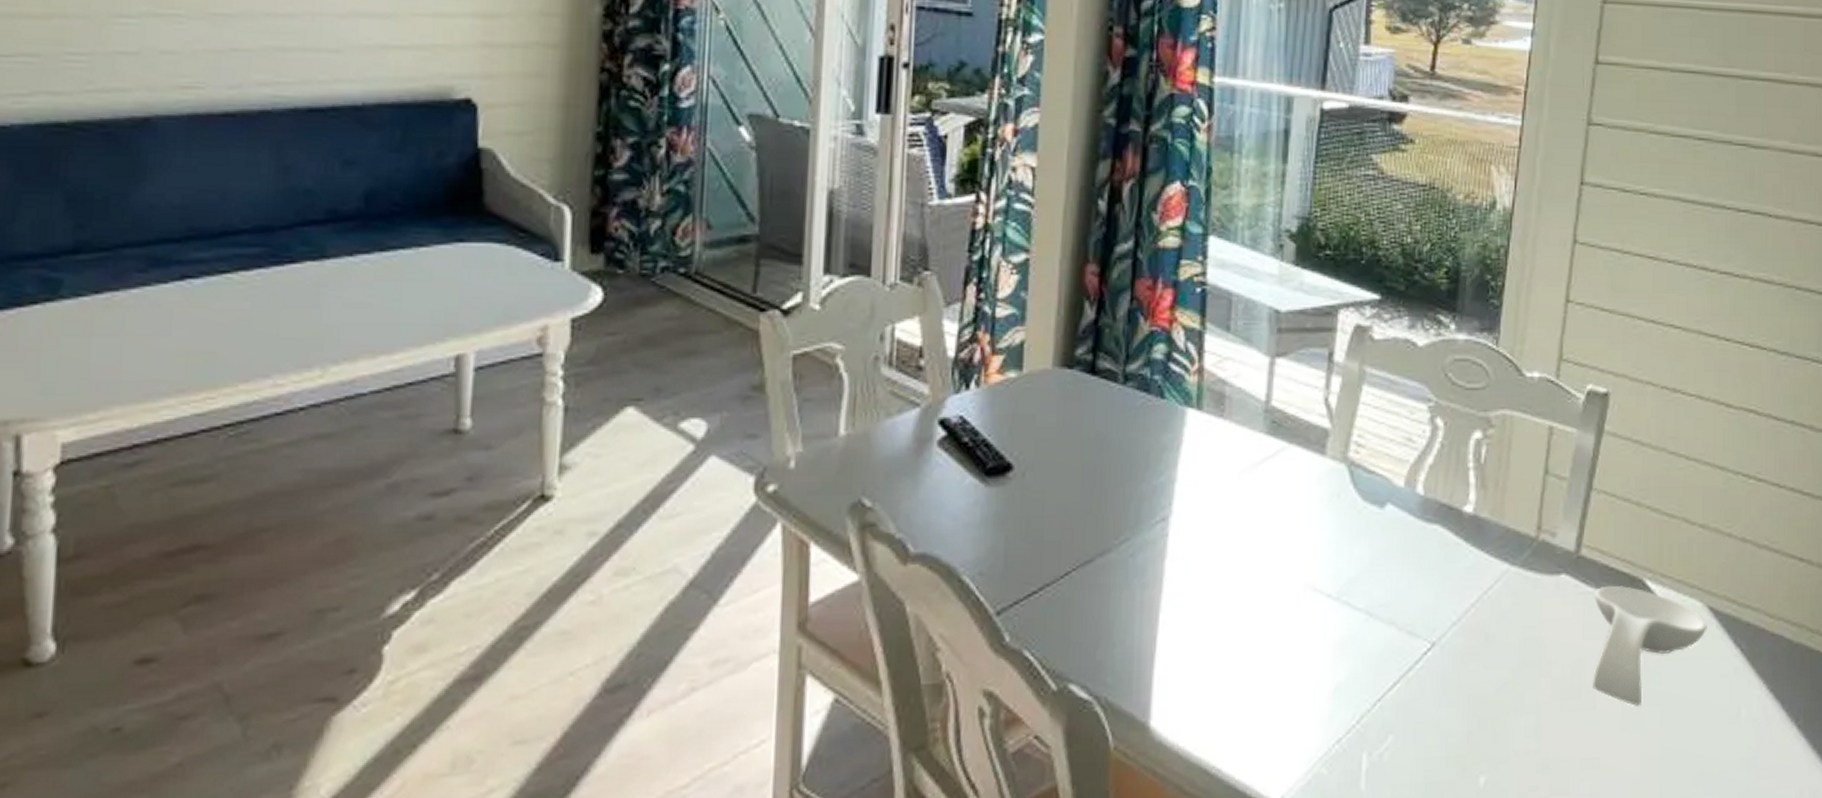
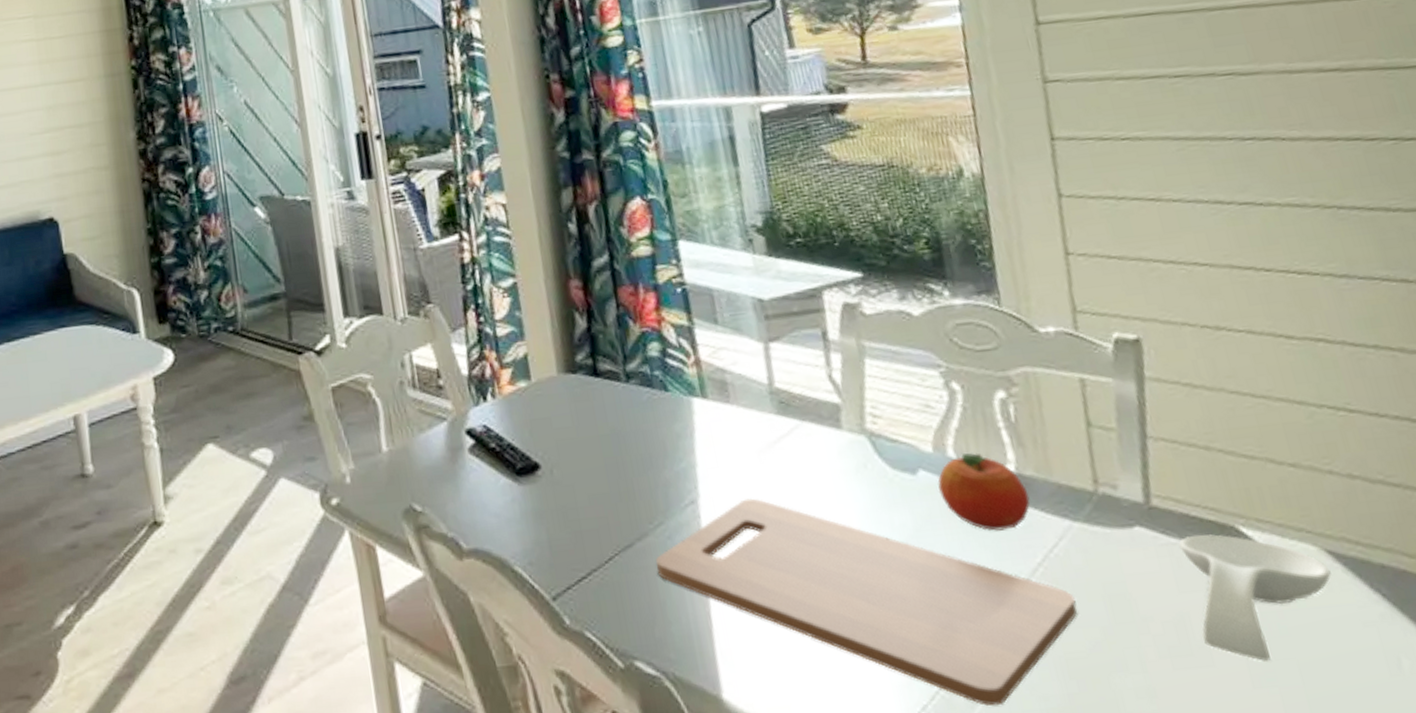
cutting board: none [1112,520,1495,741] -> present [655,498,1078,707]
fruit: none [1400,491,1479,570] -> present [938,453,1031,531]

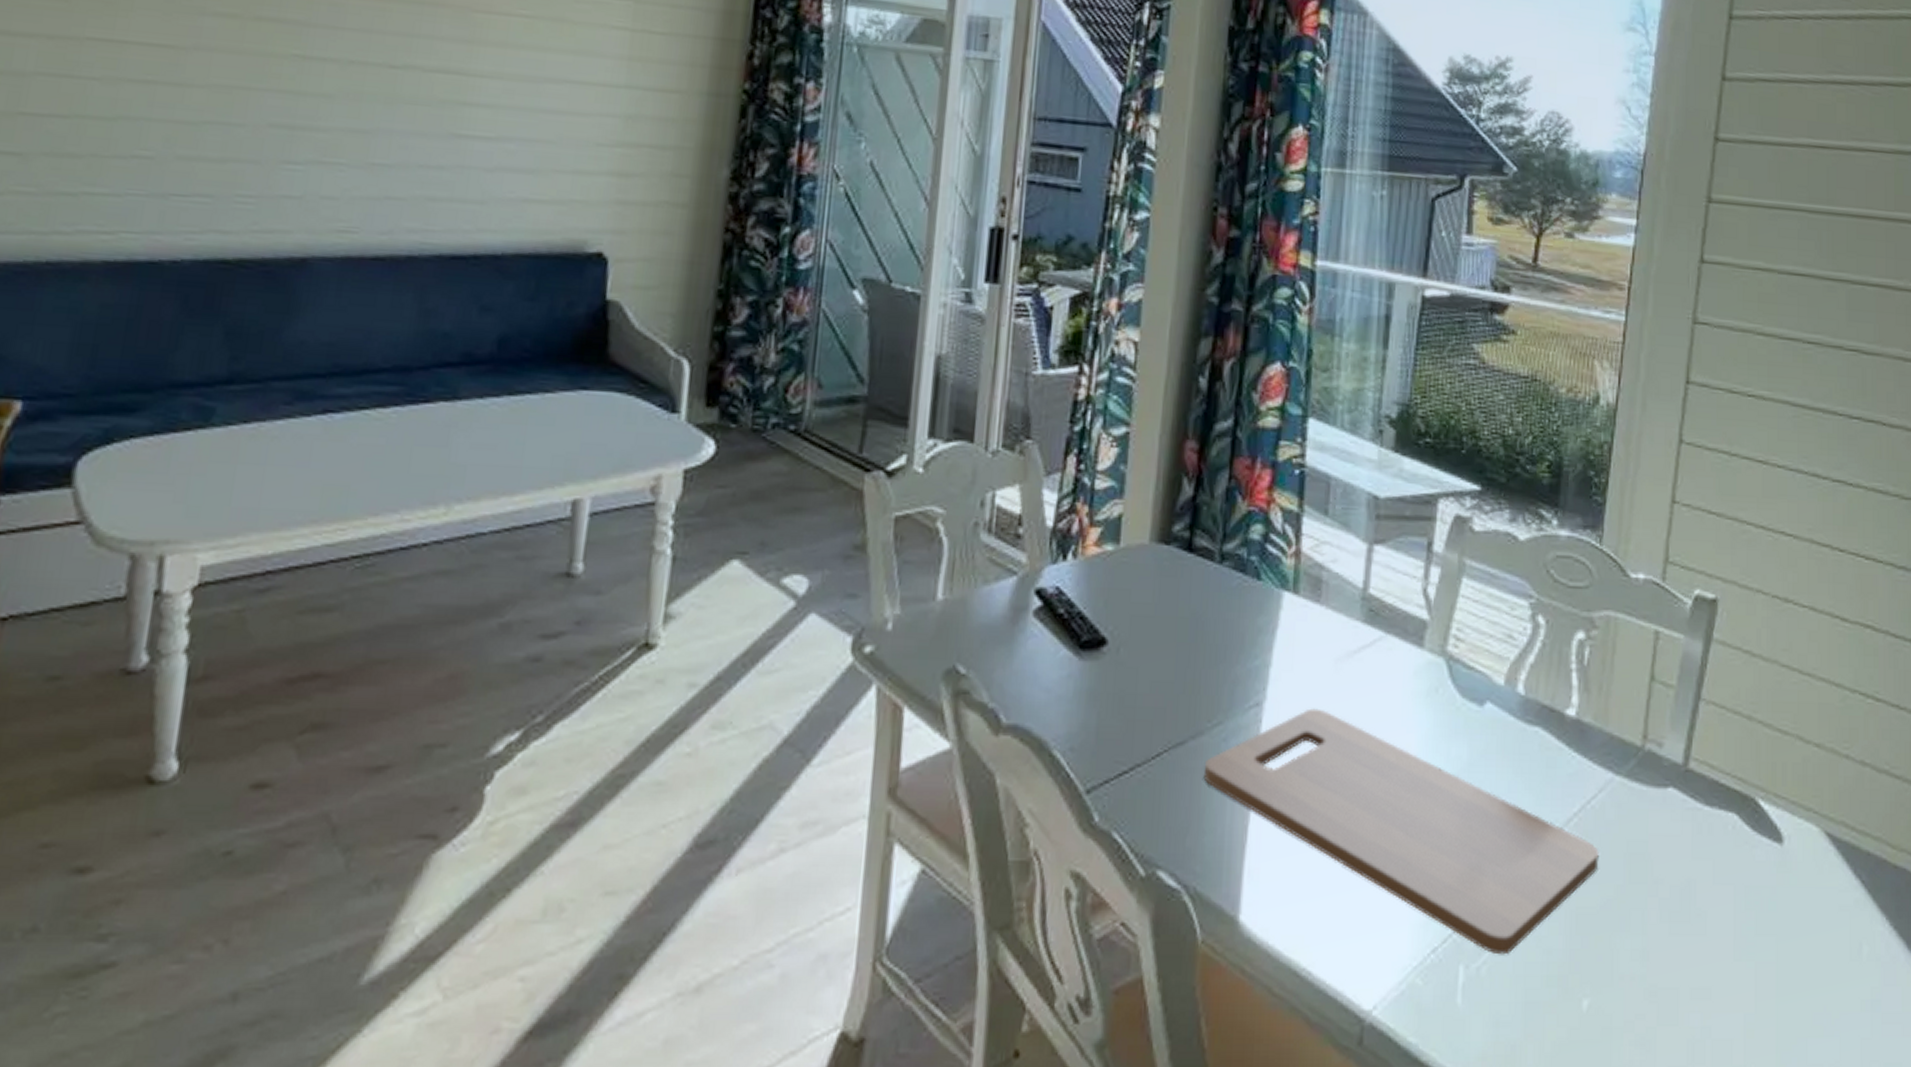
fruit: present [938,453,1031,531] -> none [1500,691,1582,775]
spoon rest: present [1179,534,1331,661] -> none [1703,802,1825,935]

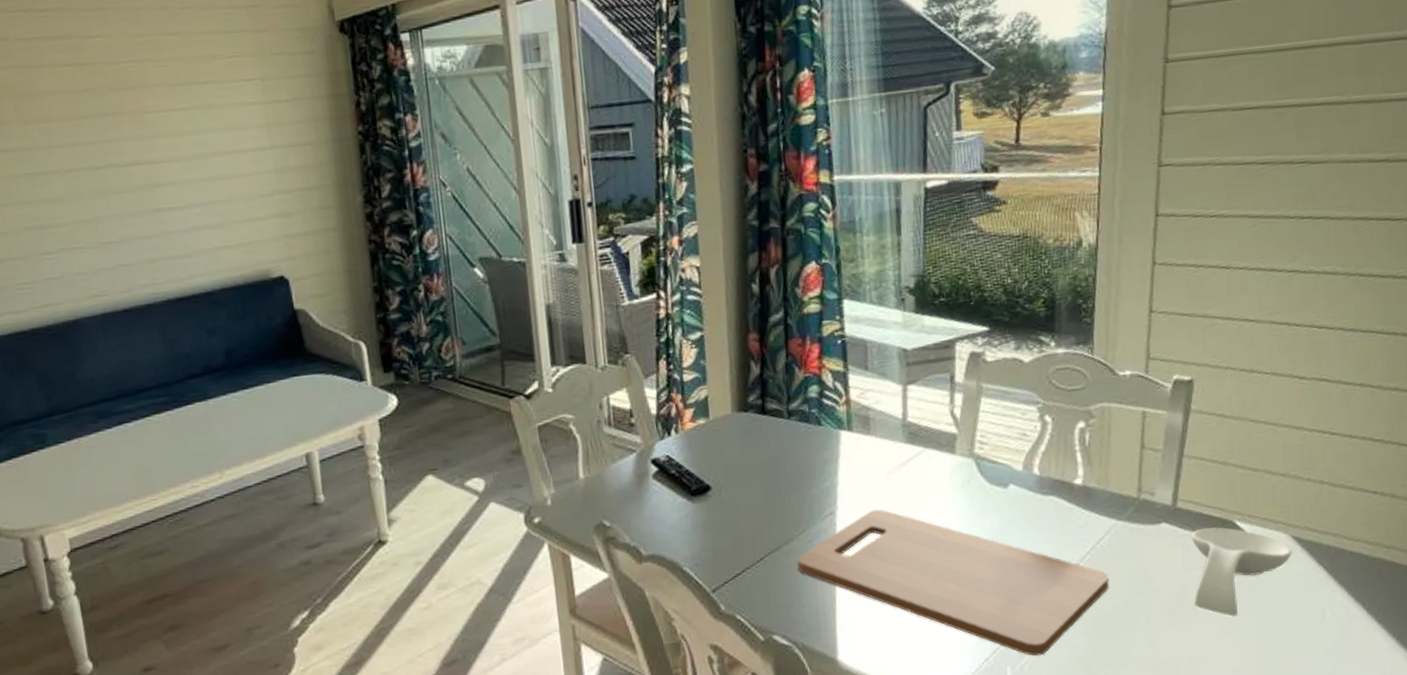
spoon rest: none [1703,802,1825,935] -> present [1191,527,1292,617]

